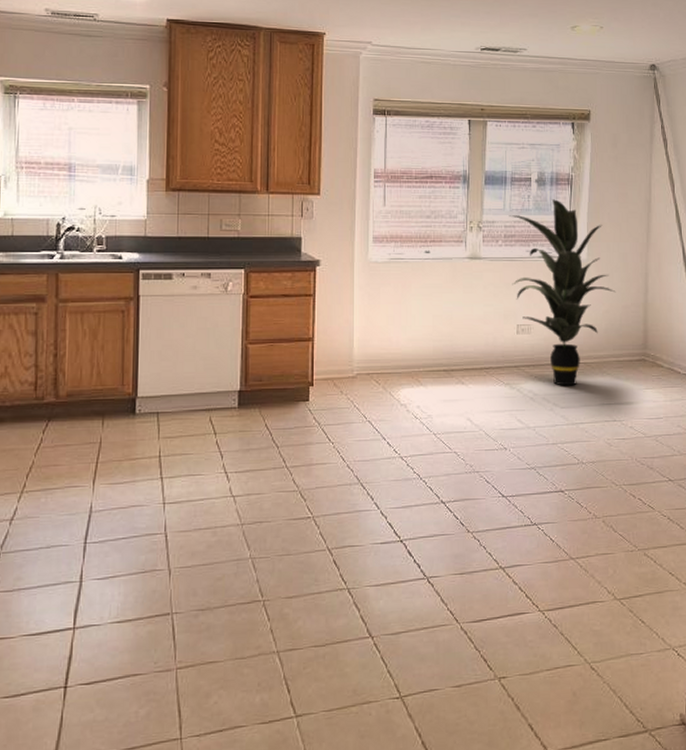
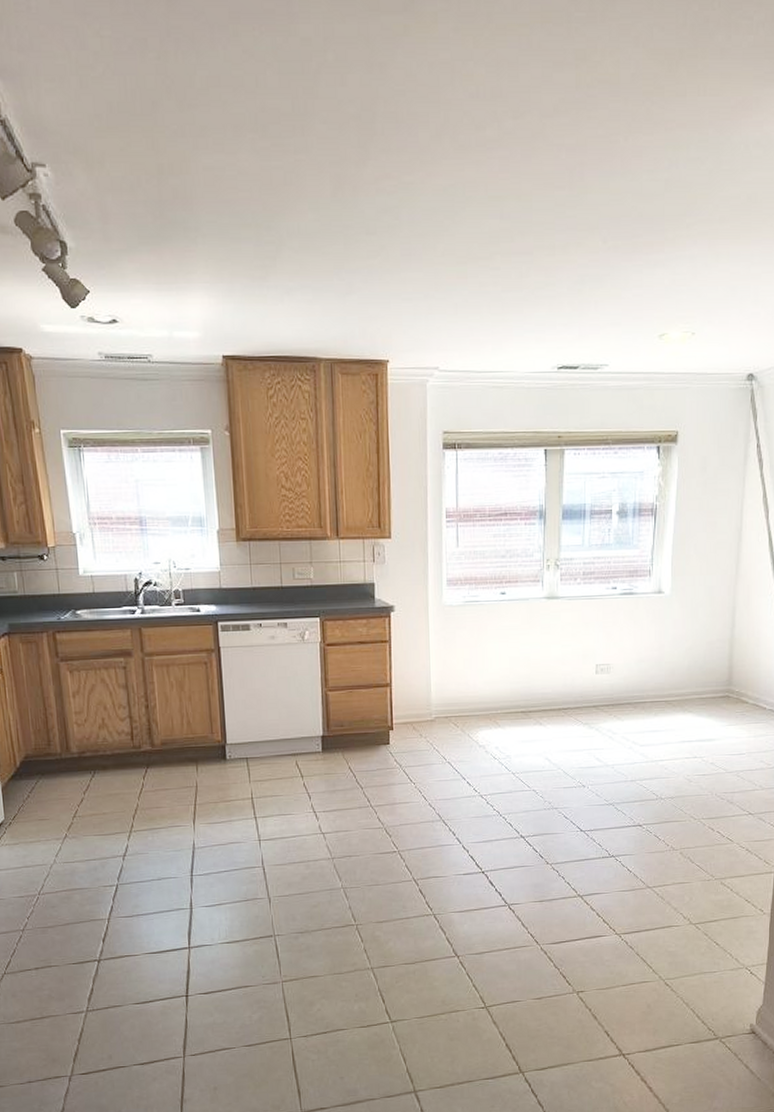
indoor plant: present [508,199,616,386] -> none [587,532,701,725]

